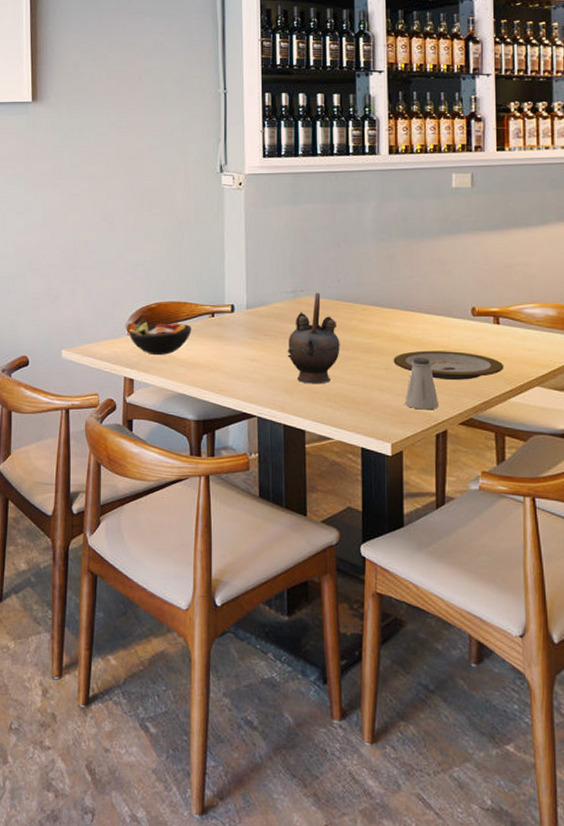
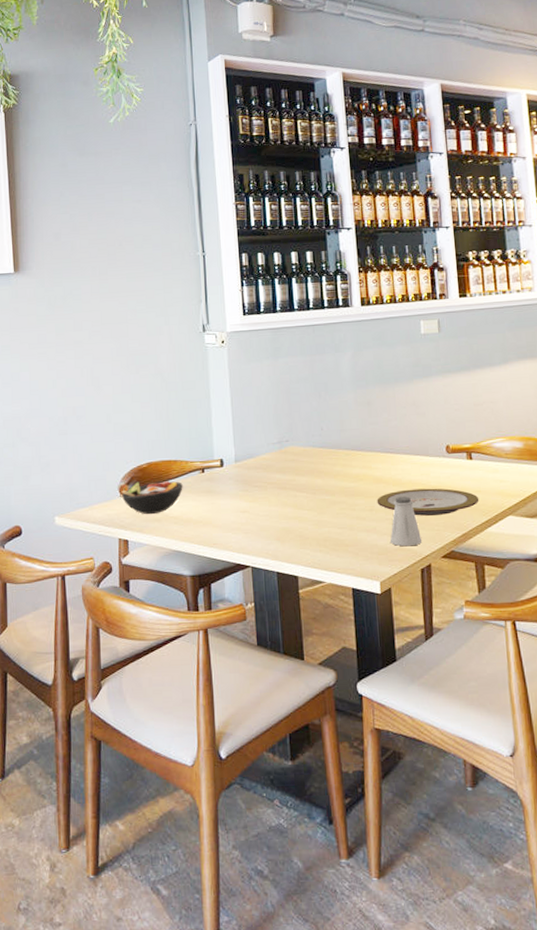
teapot: present [287,292,340,384] -> none [276,441,327,531]

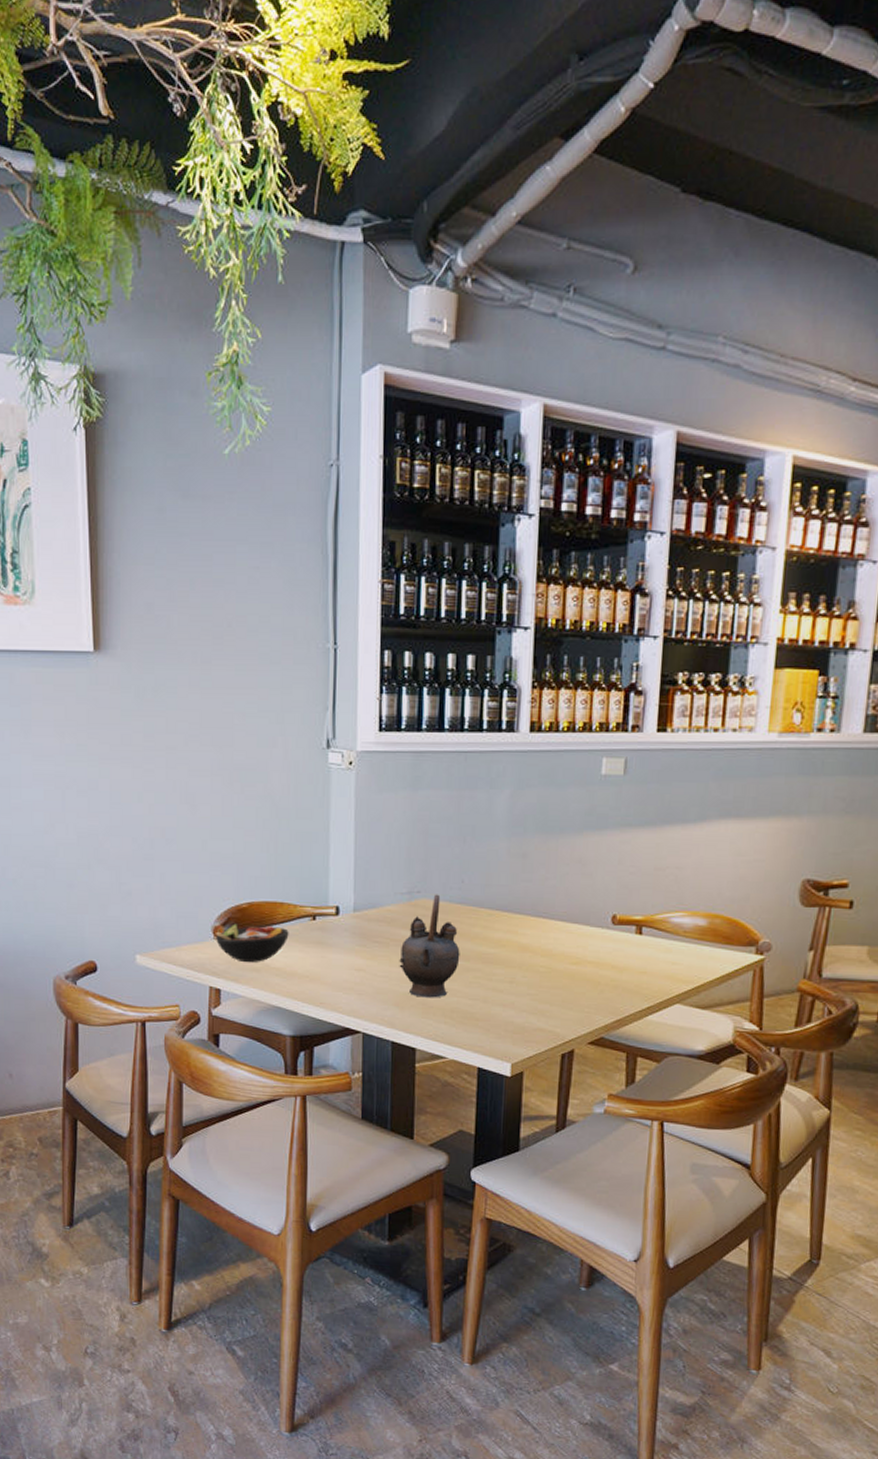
teapot: none [276,441,327,531] -> present [399,894,460,998]
plate: present [377,488,479,516] -> none [519,962,643,996]
saltshaker: present [390,496,422,547] -> none [530,969,568,1028]

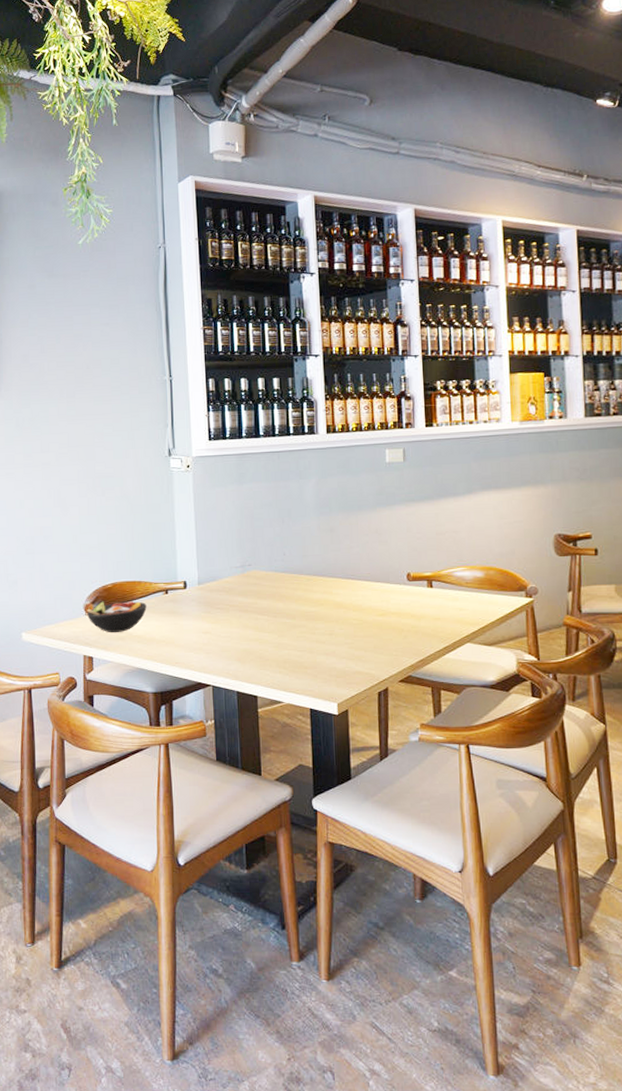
teapot: present [399,894,460,998] -> none [238,566,288,652]

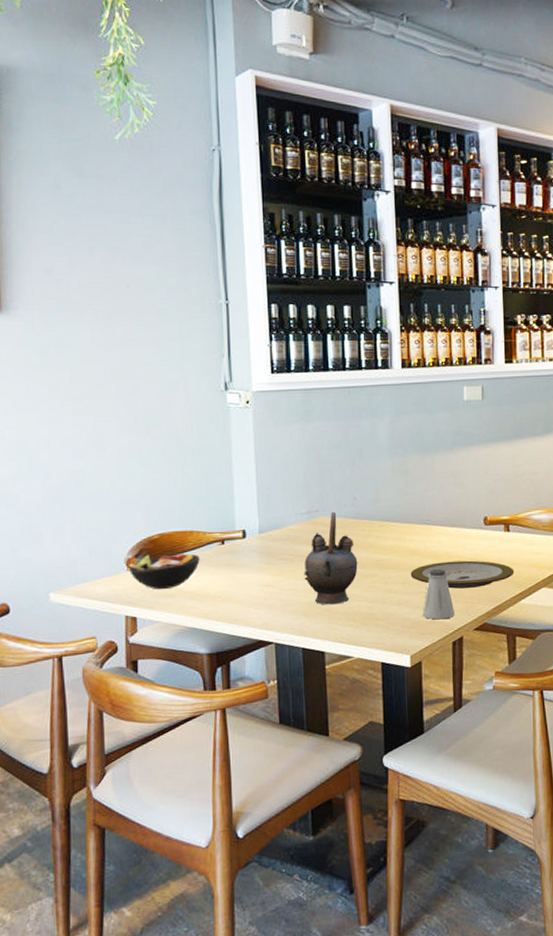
teapot: none [238,566,288,652] -> present [304,511,358,605]
plate: none [337,614,438,641] -> present [410,560,514,589]
saltshaker: none [349,621,381,670] -> present [423,568,455,620]

